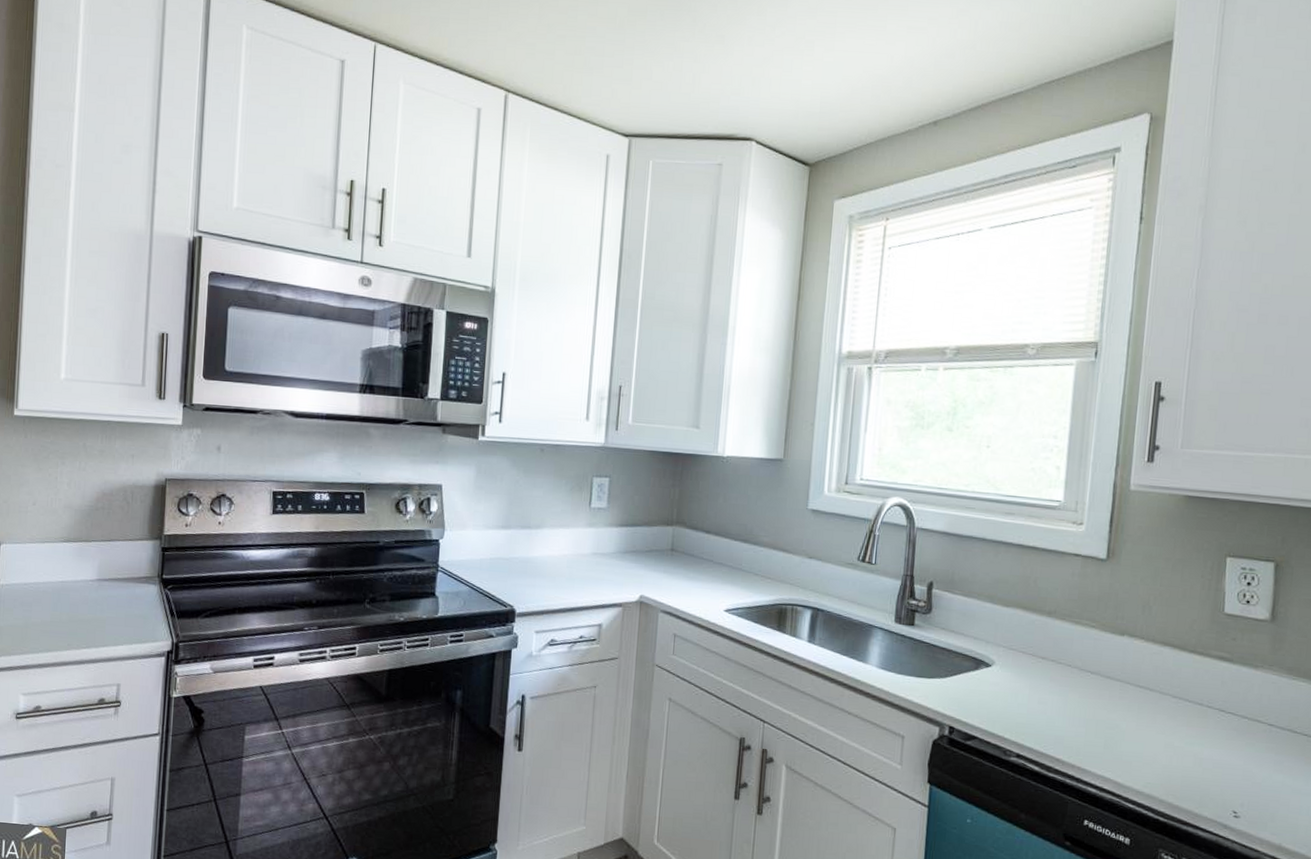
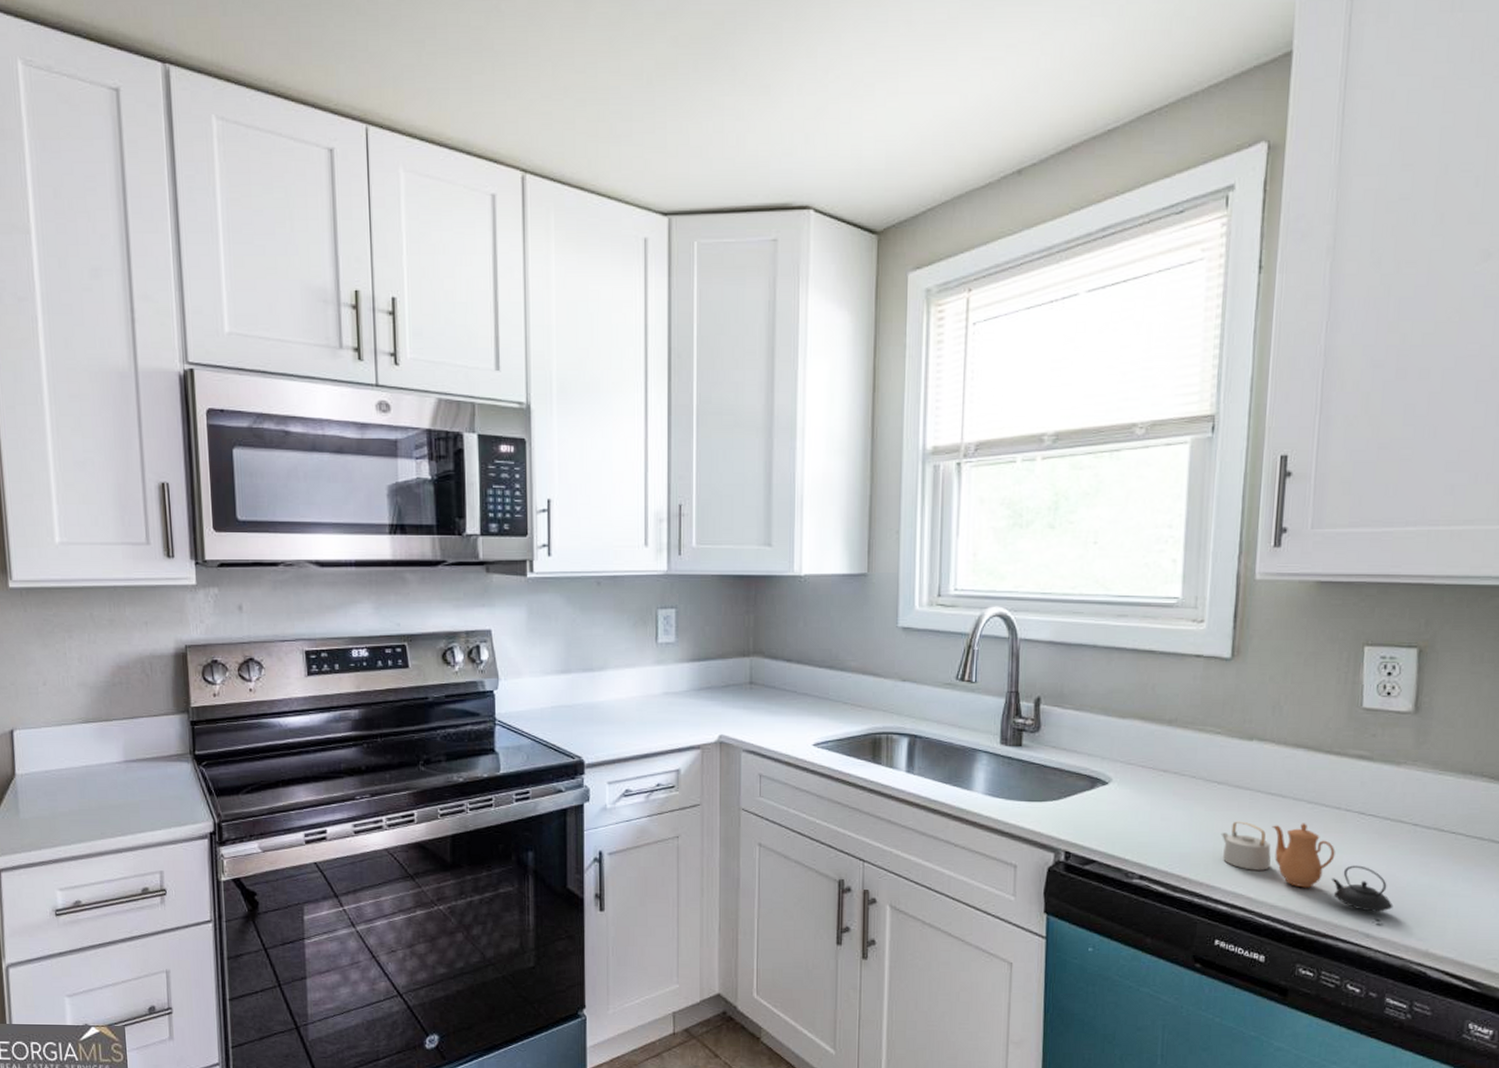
teapot: none [1092,709,1250,805] -> present [1221,821,1394,912]

